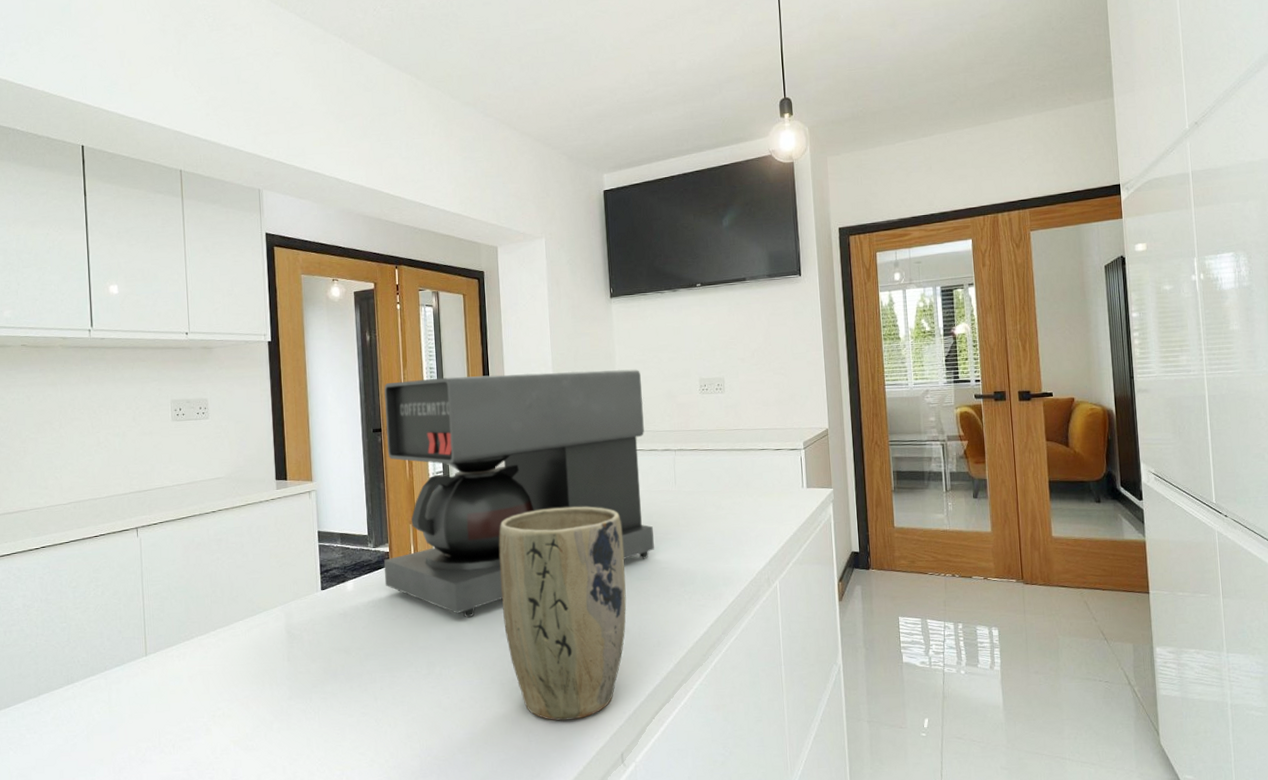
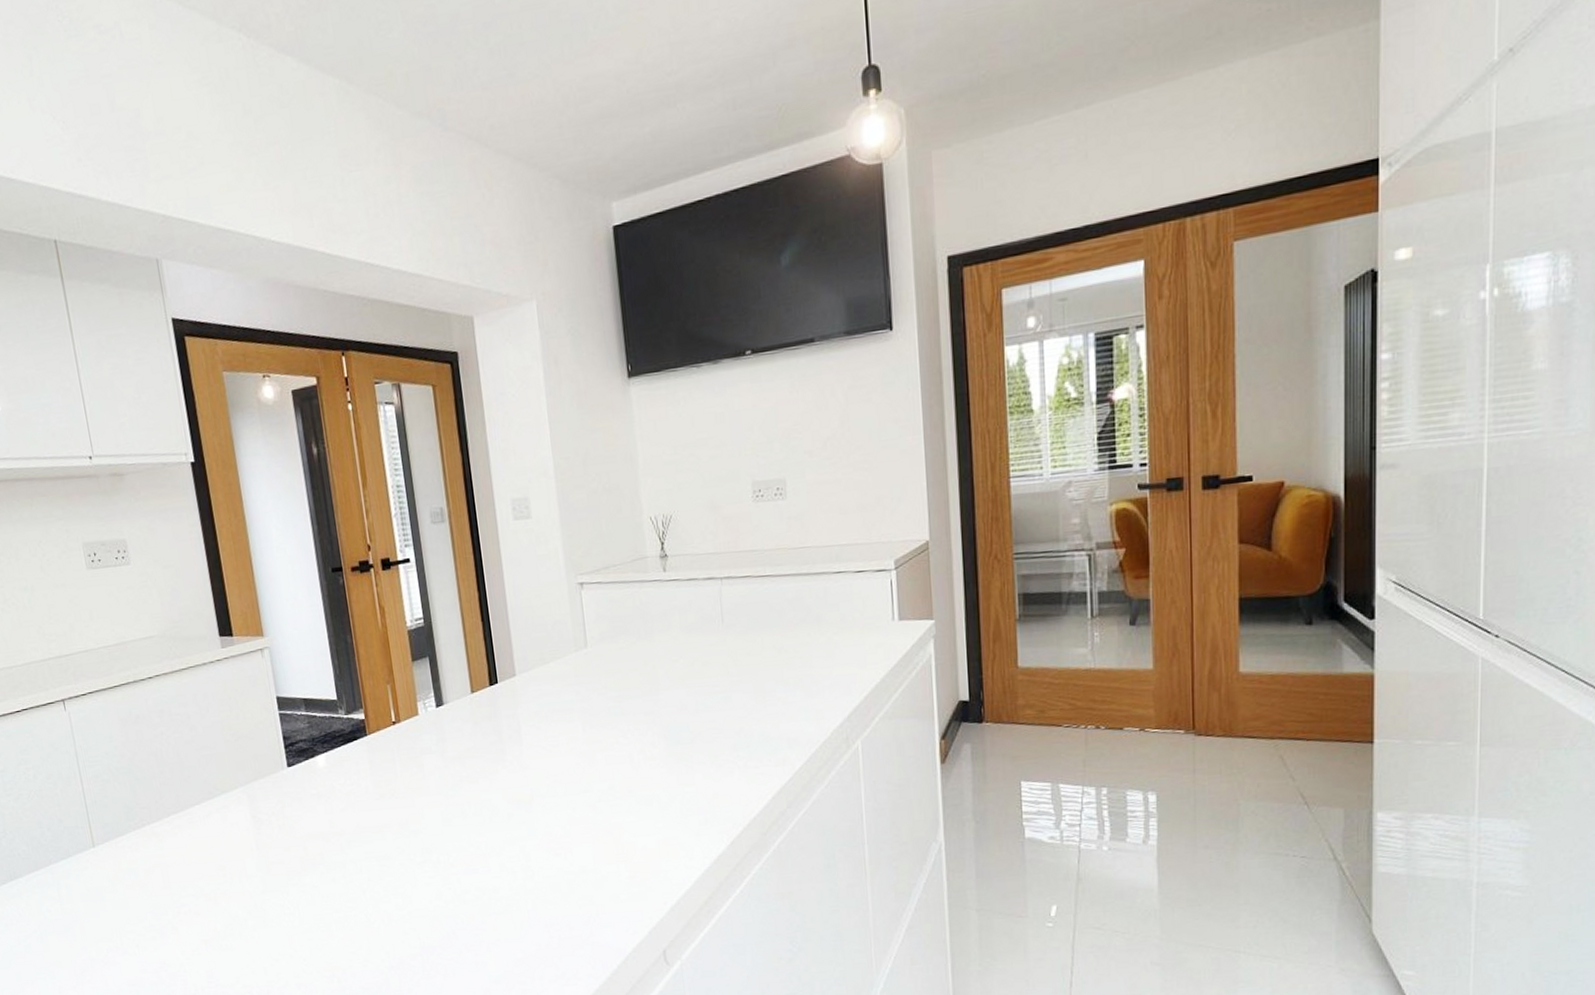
coffee maker: present [384,369,654,618] -> none [341,473,697,796]
plant pot: present [499,506,627,721] -> none [499,655,664,914]

